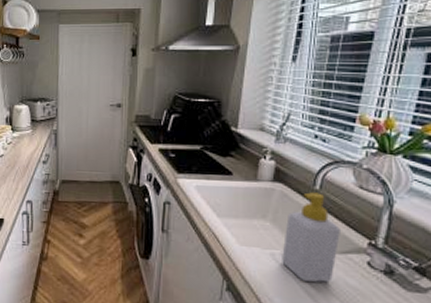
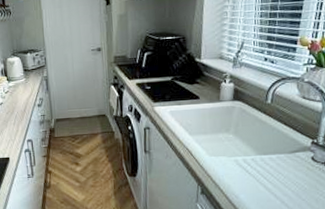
soap bottle: present [282,192,340,283] -> none [244,106,289,179]

